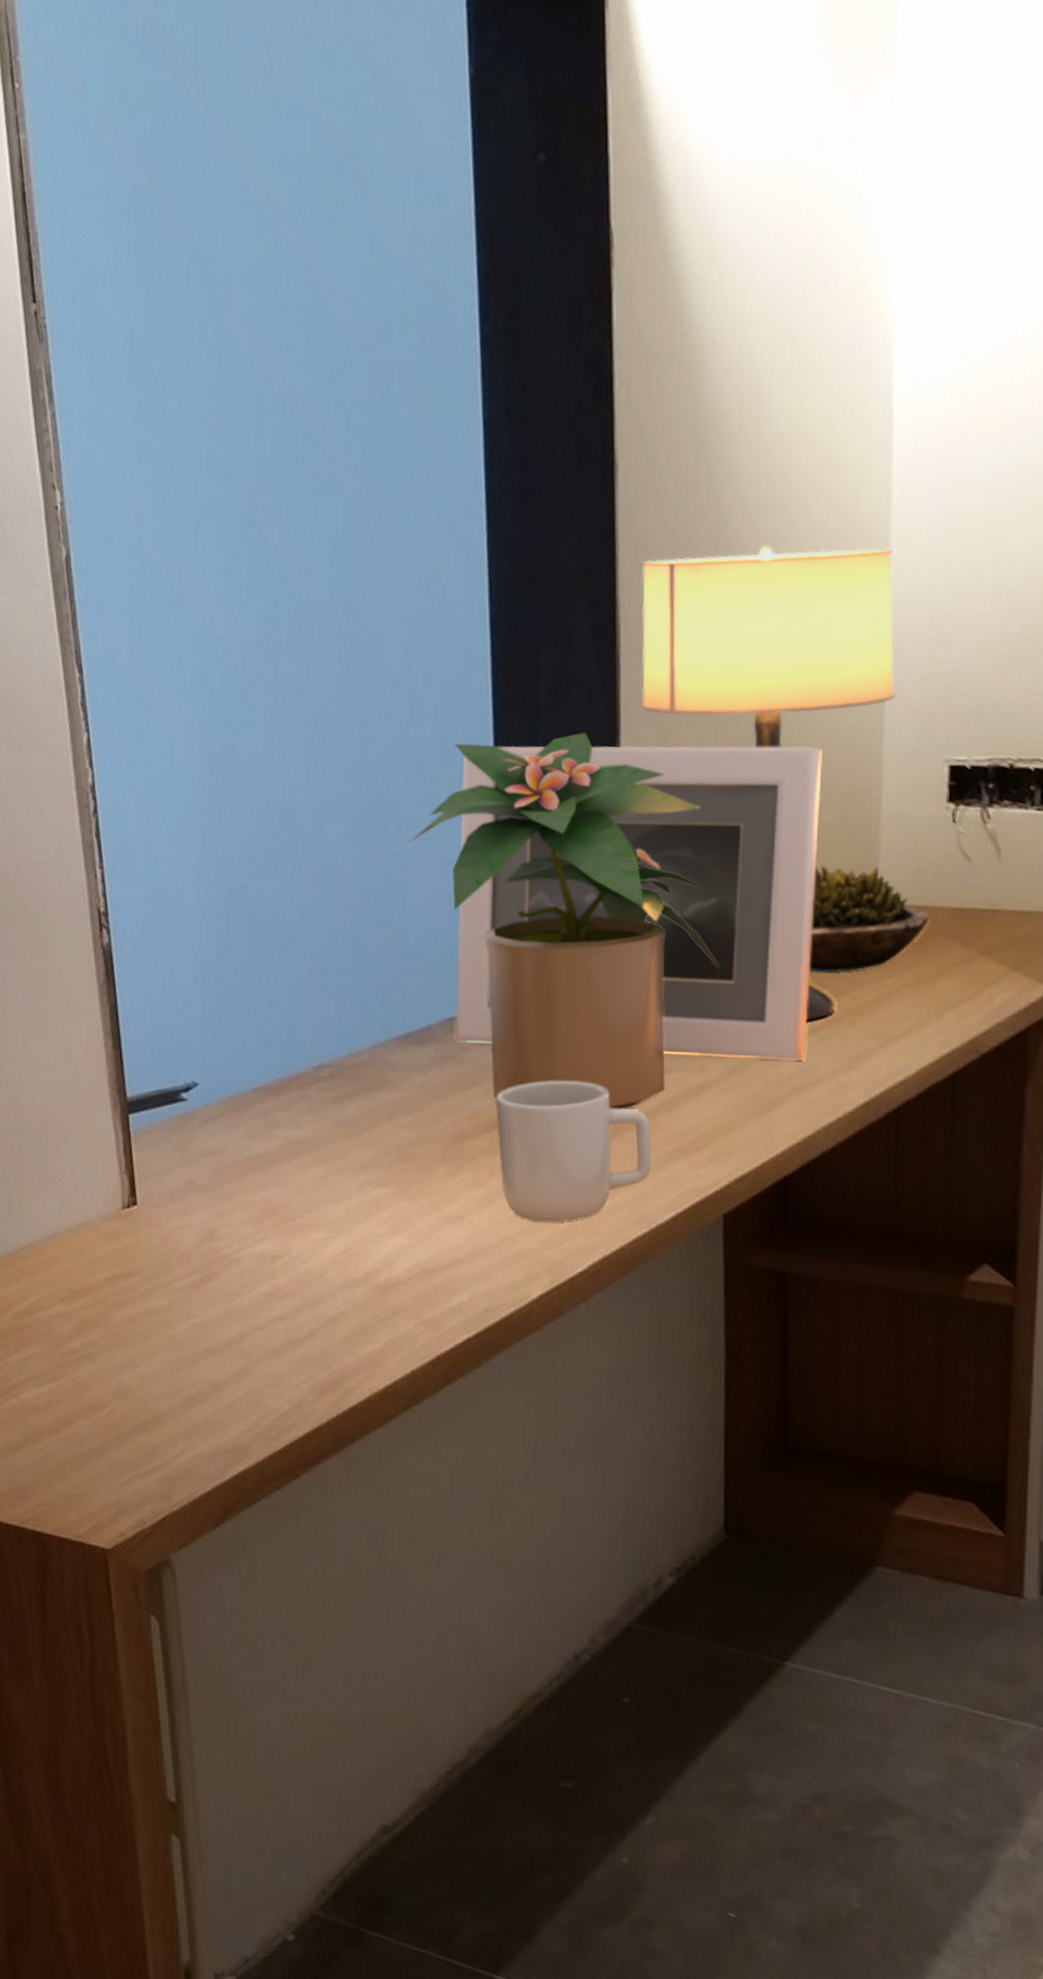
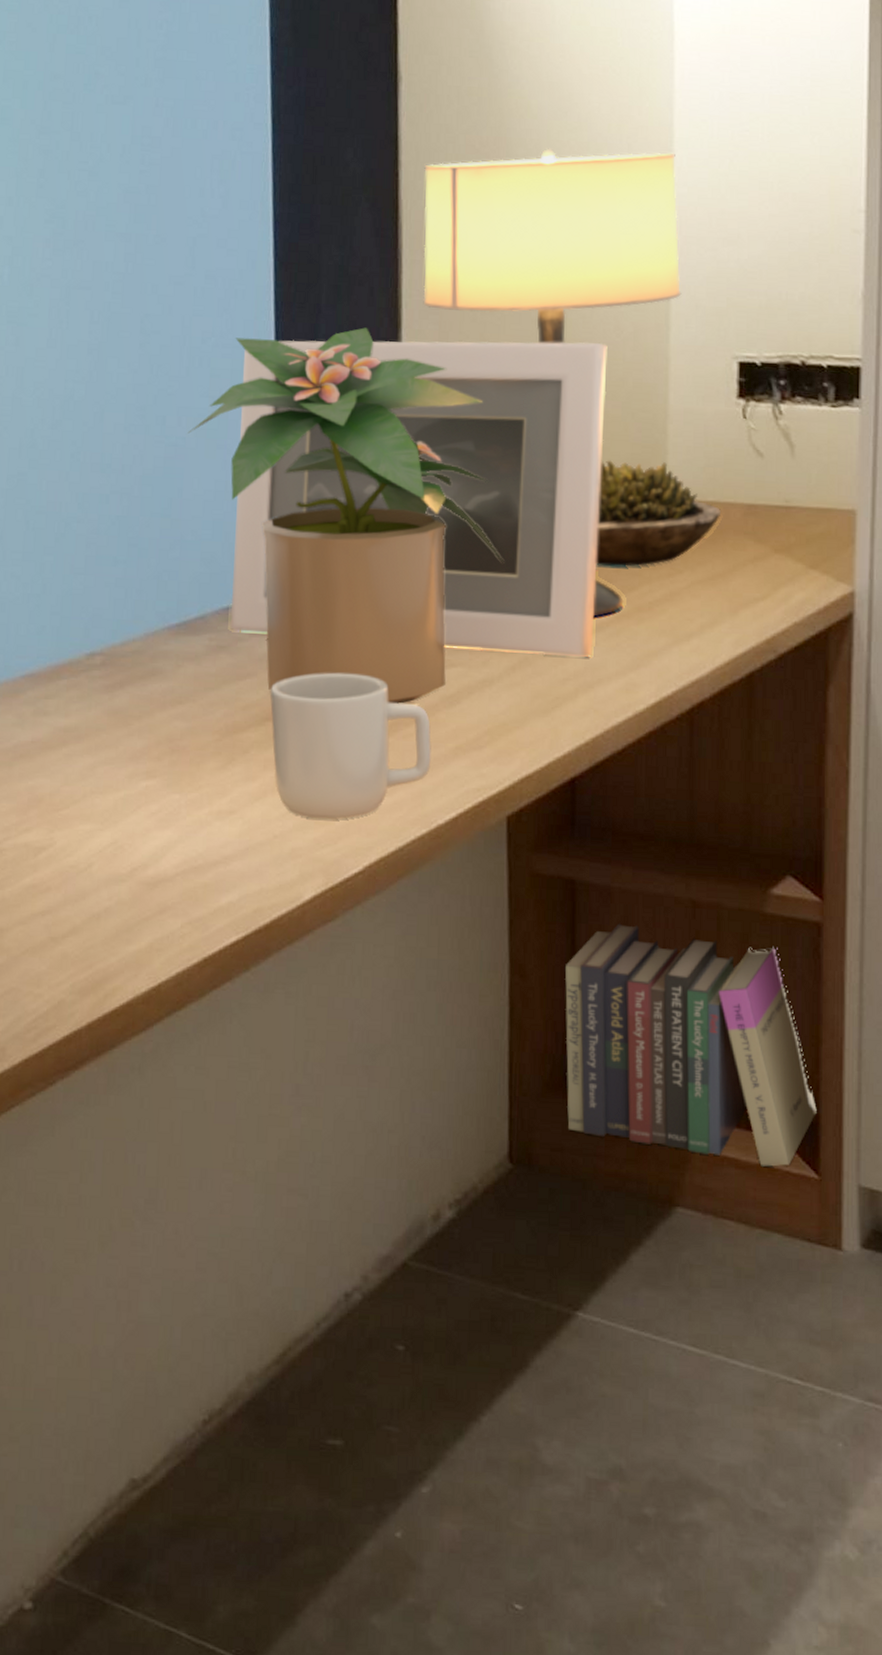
books: none [777,1312,1005,1528] -> present [565,923,817,1167]

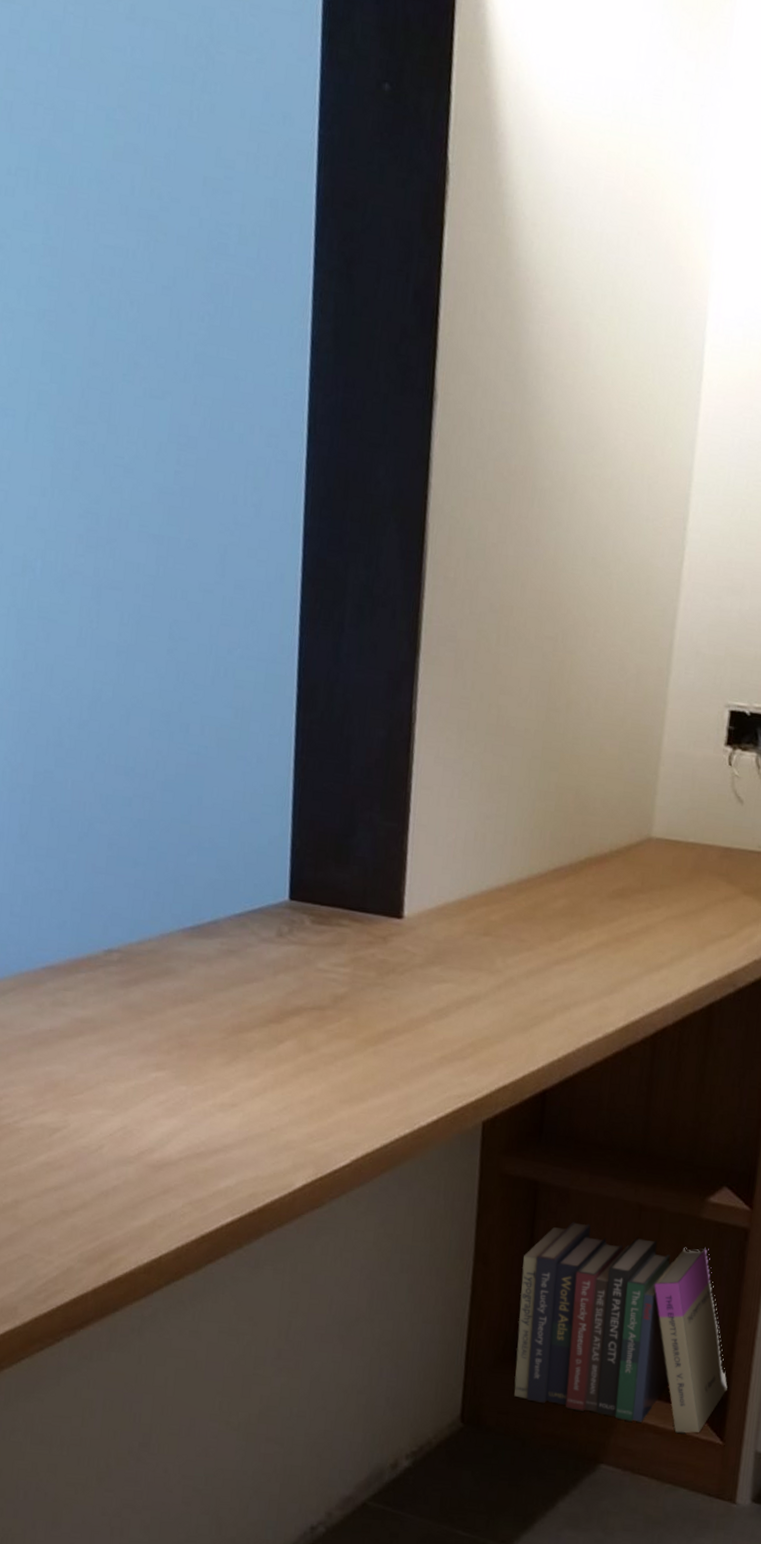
potted plant: present [187,327,503,704] -> none [210,650,498,1014]
picture frame: present [230,340,608,658] -> none [241,656,611,981]
mug: present [270,672,431,820] -> none [274,981,420,1117]
table lamp: present [423,148,682,617] -> none [442,482,692,944]
succulent plant: present [596,460,721,566] -> none [582,796,700,899]

